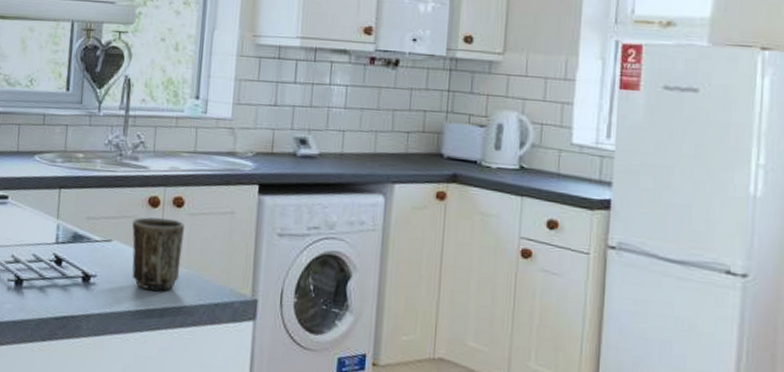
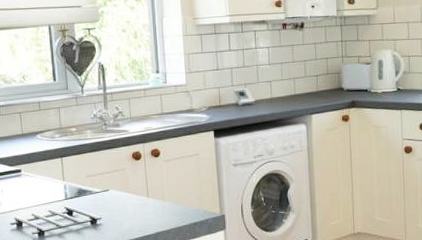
mug: present [132,217,184,291] -> none [123,166,165,221]

